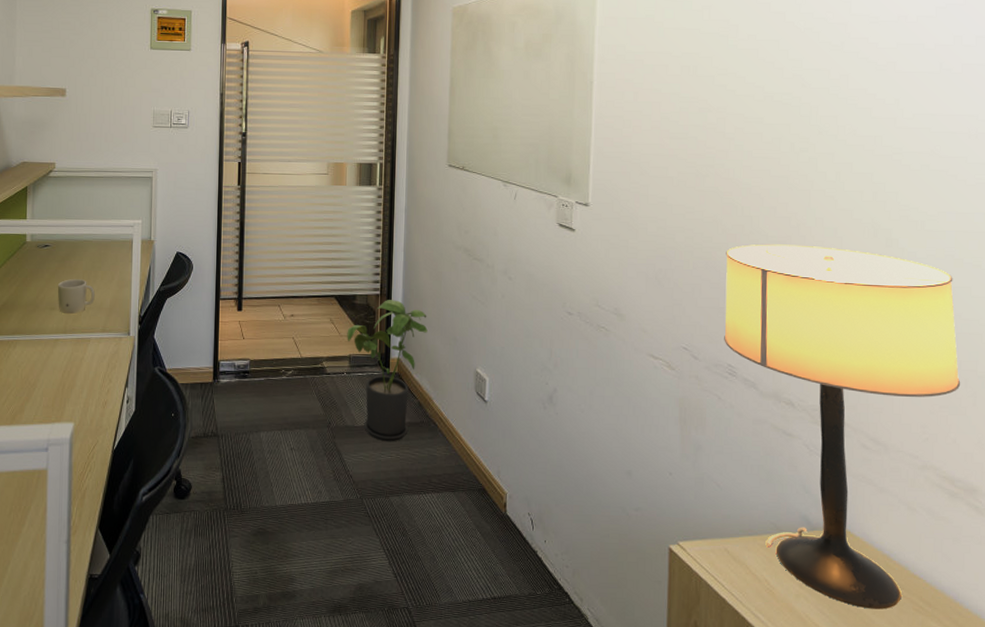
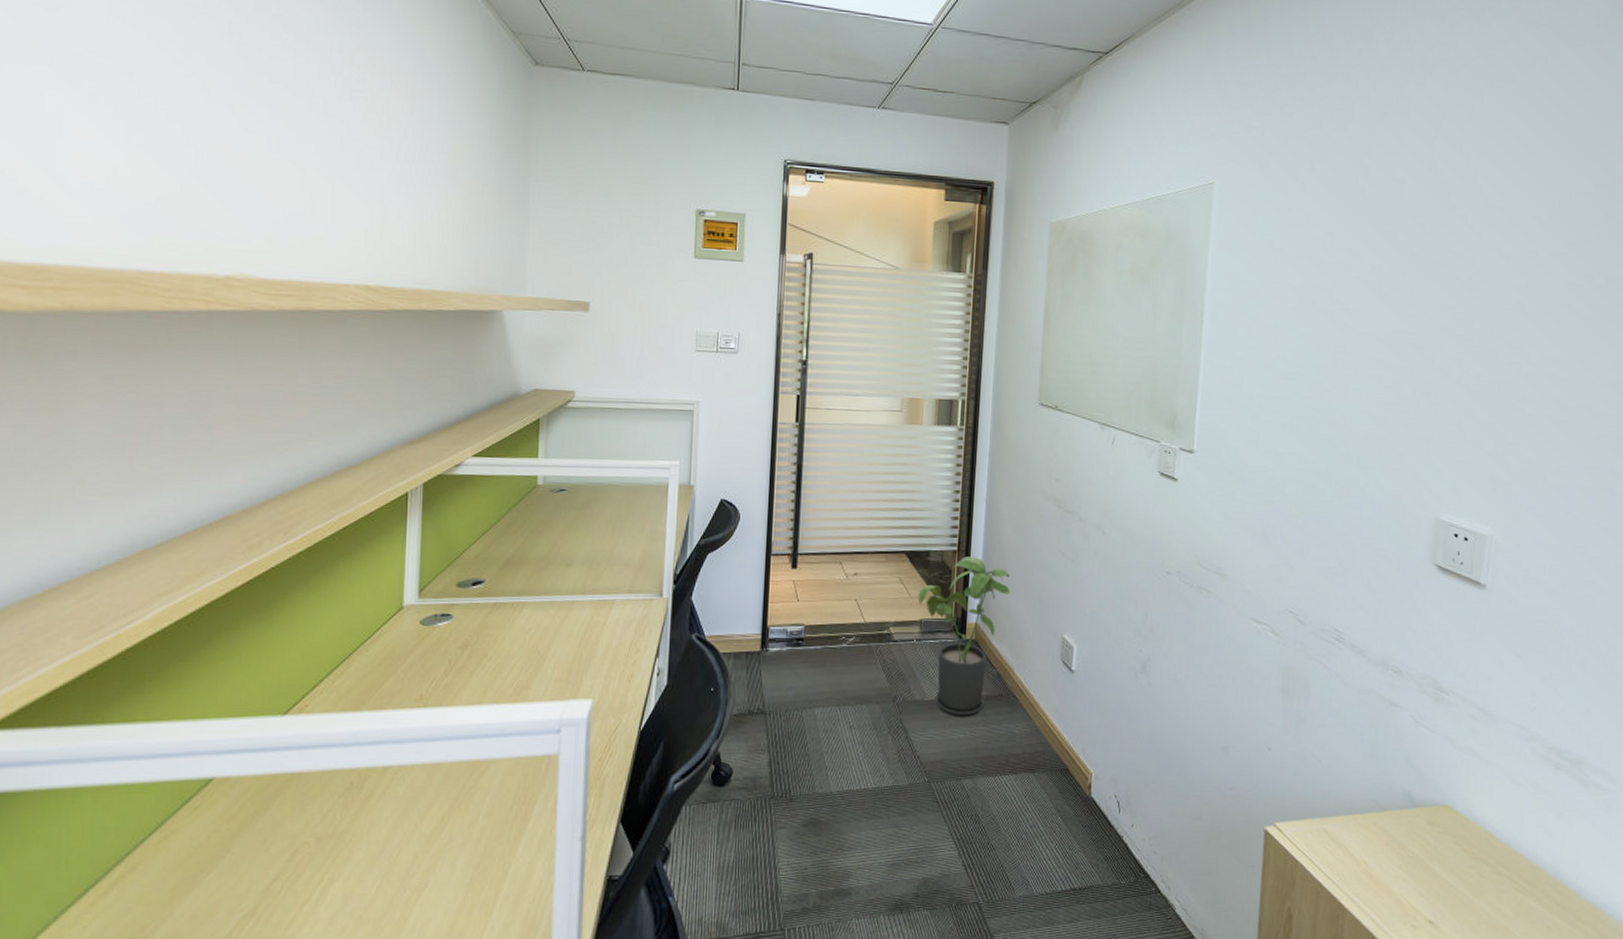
mug: present [57,279,95,315] -> none [575,530,621,572]
table lamp: present [724,244,961,610] -> none [1332,498,1573,889]

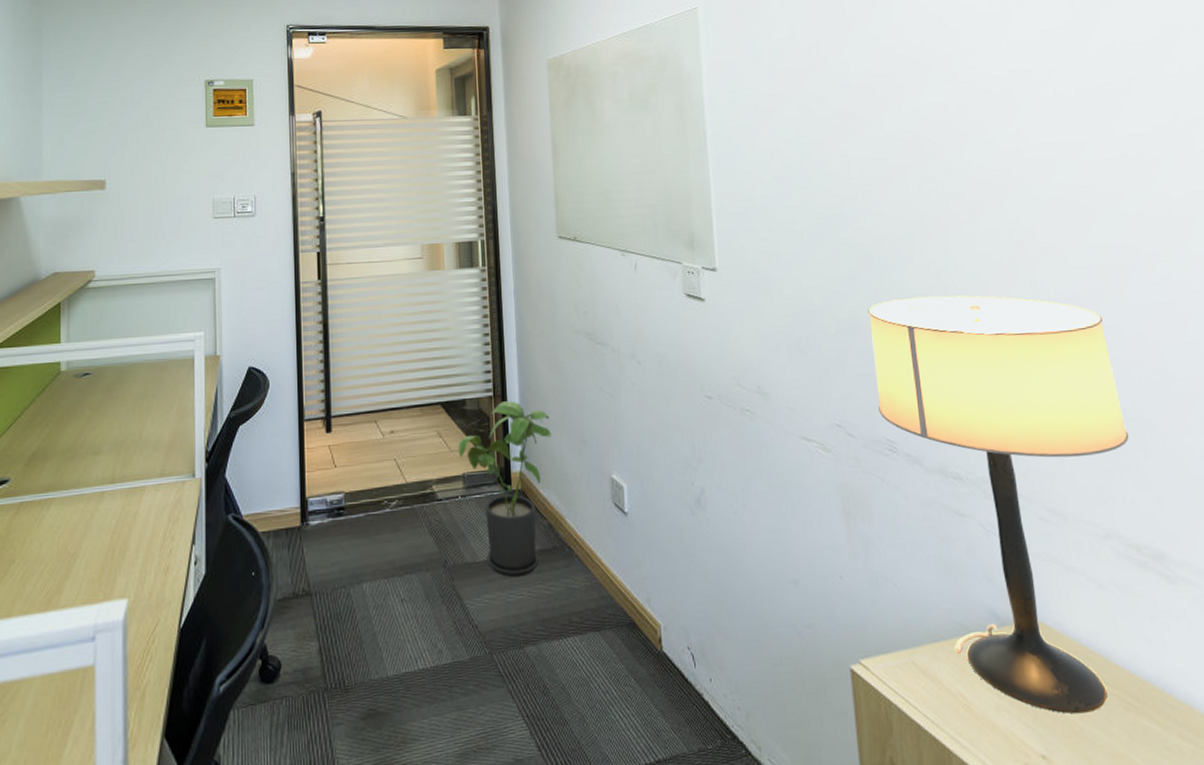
table lamp: none [1332,498,1573,889] -> present [868,295,1129,714]

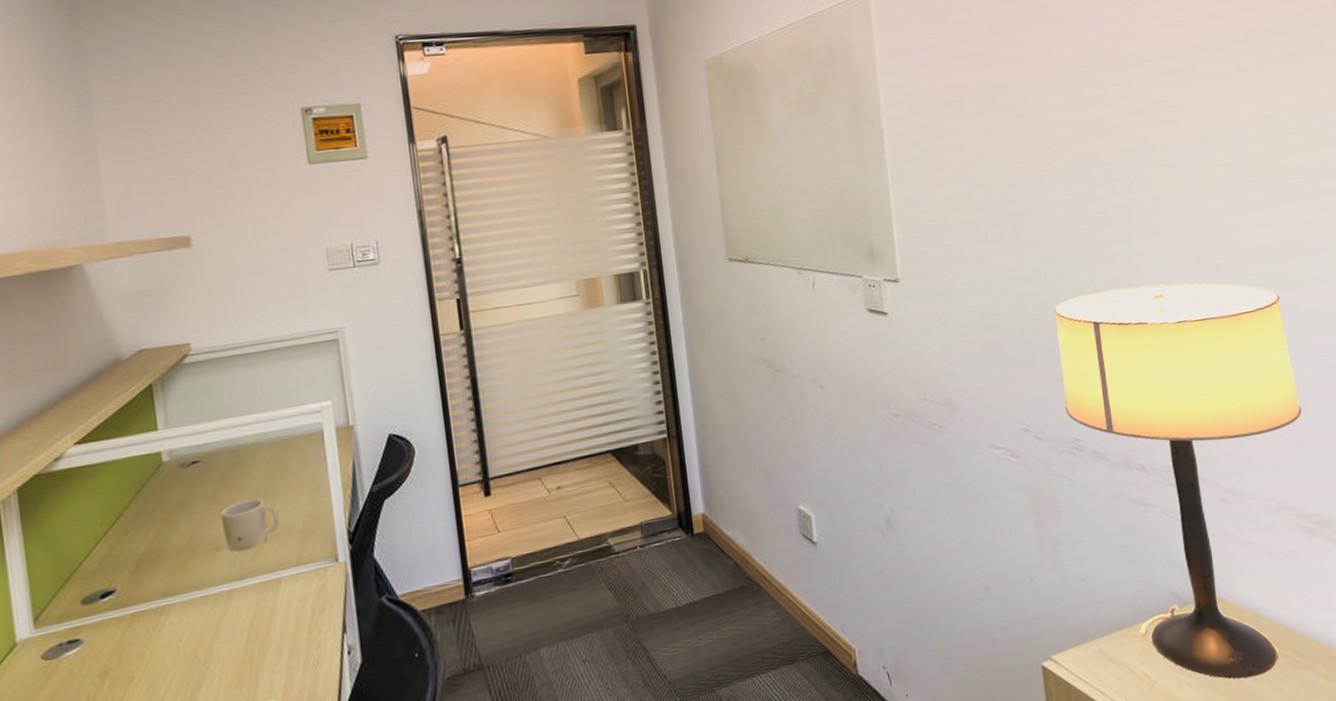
mug: none [101,412,149,459] -> present [220,498,280,553]
house plant: present [458,401,552,578] -> none [633,440,733,623]

